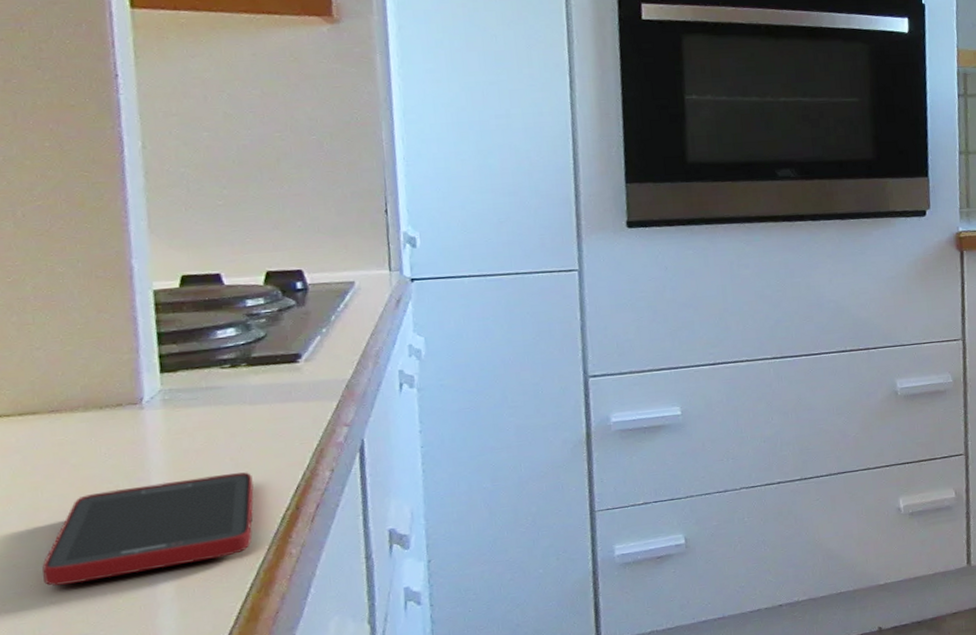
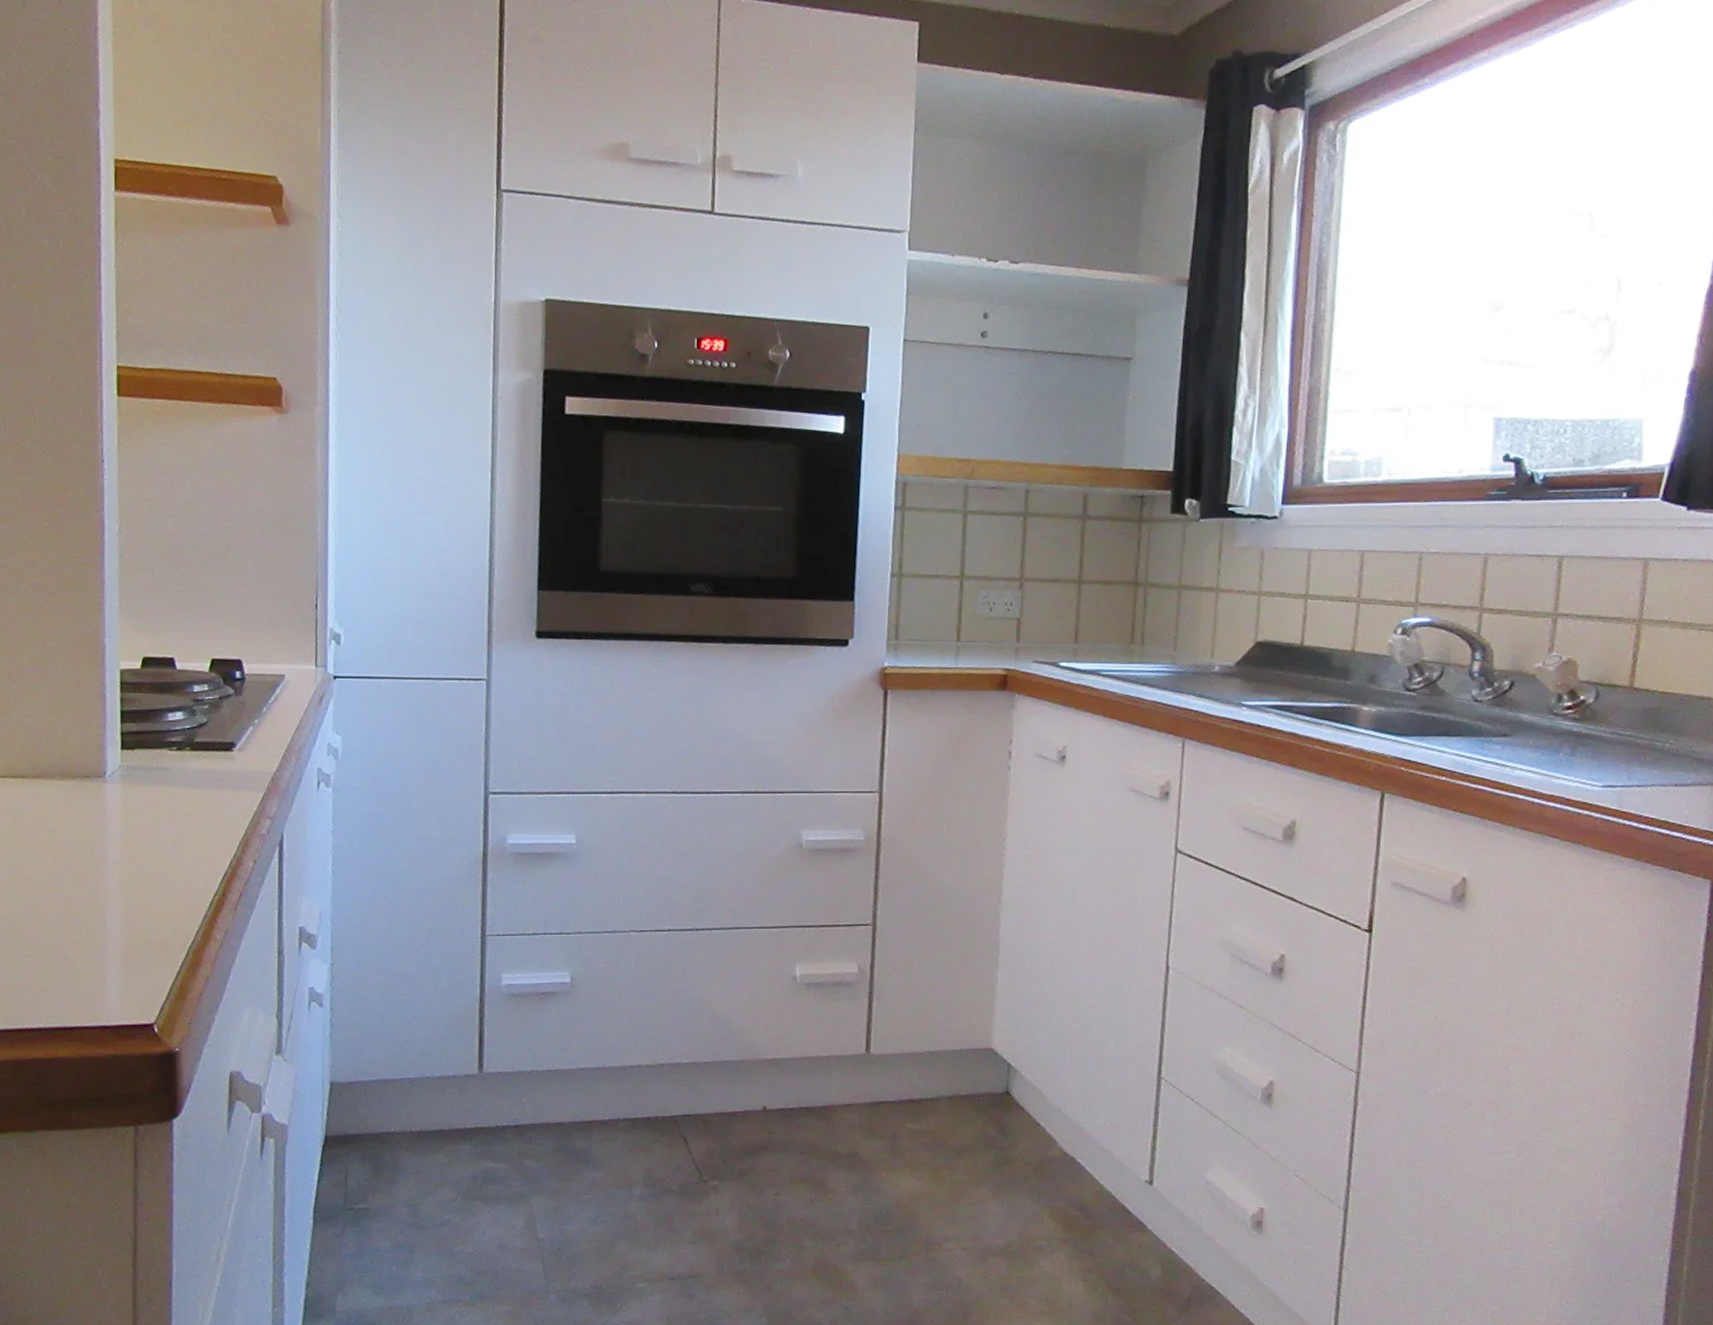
cell phone: present [42,472,255,586] -> none [21,853,190,940]

